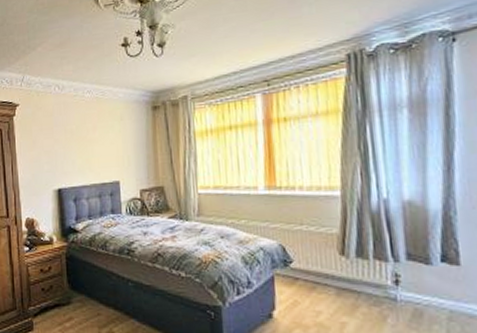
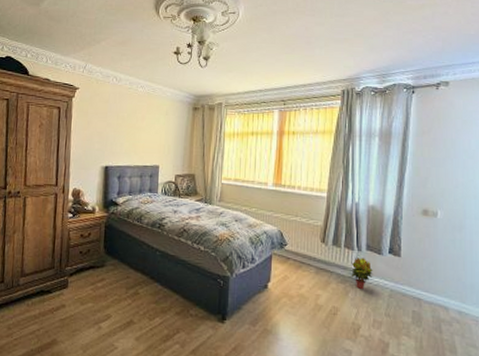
potted plant: none [385,270,423,313] -> present [350,257,374,290]

